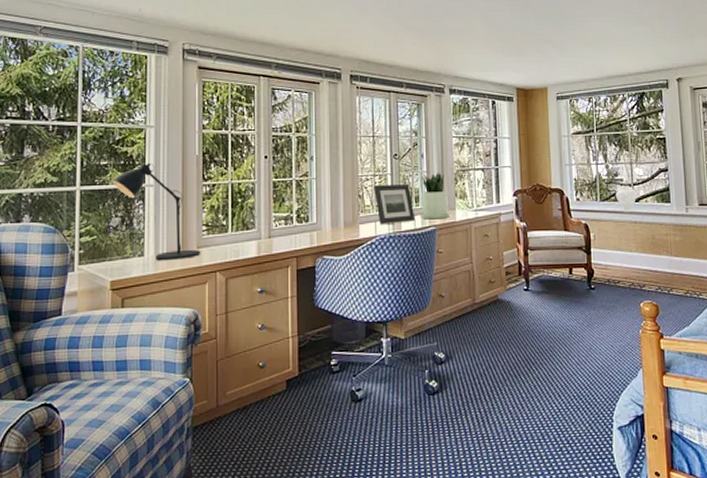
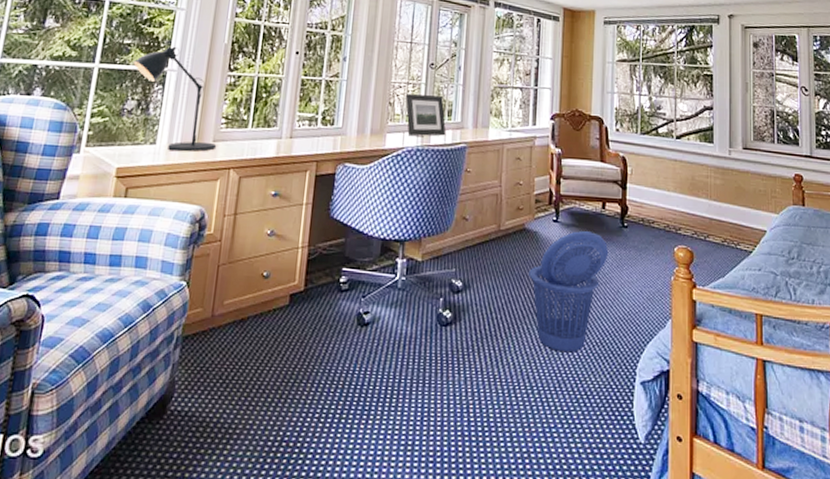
planter: present [419,172,451,220] -> none [451,86,484,137]
laundry basket: none [506,296,579,408] -> present [529,231,609,353]
vase: present [616,186,637,212] -> none [657,121,679,149]

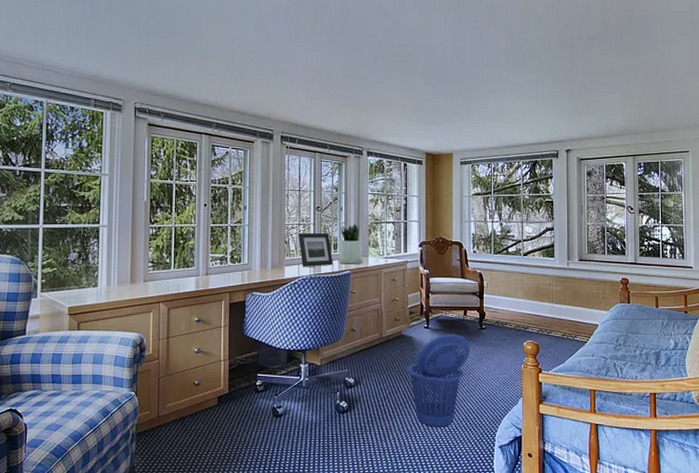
desk lamp: present [133,46,217,153] -> none [71,206,147,292]
planter: none [451,86,484,137] -> present [337,223,364,264]

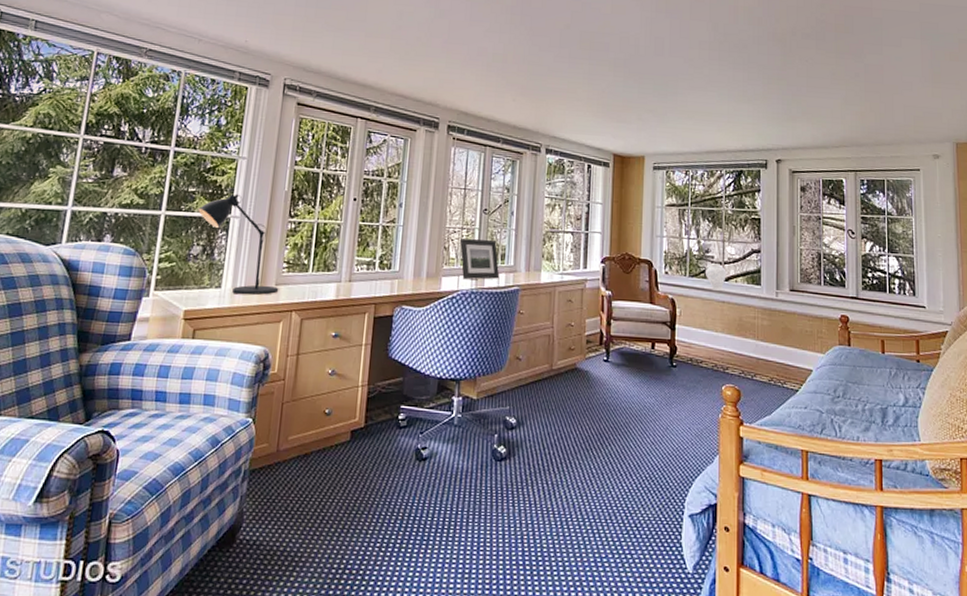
desk lamp: none [71,206,147,292] -> present [198,194,279,296]
planter: present [337,223,364,264] -> none [504,231,536,280]
laundry basket: present [407,334,471,428] -> none [580,370,658,487]
vase: none [508,242,525,264] -> present [706,263,727,291]

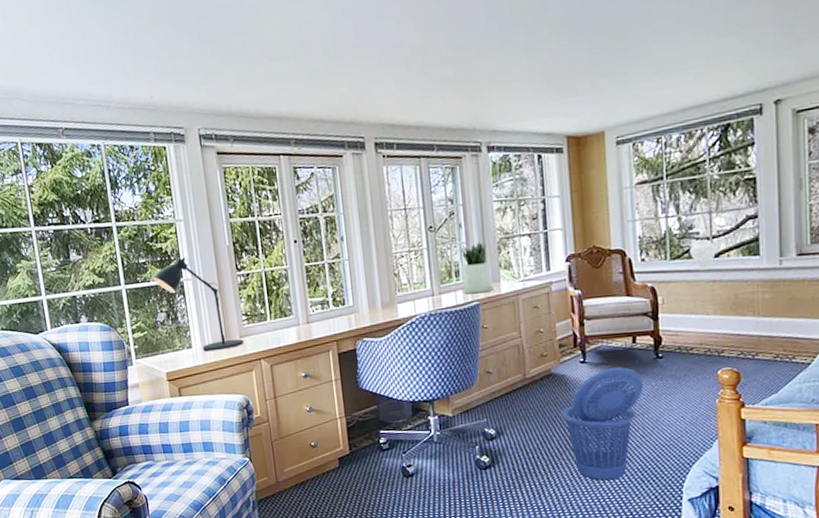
picture frame: present [460,239,500,280] -> none [410,258,457,303]
planter: none [504,231,536,280] -> present [460,242,496,295]
laundry basket: none [580,370,658,487] -> present [561,367,644,481]

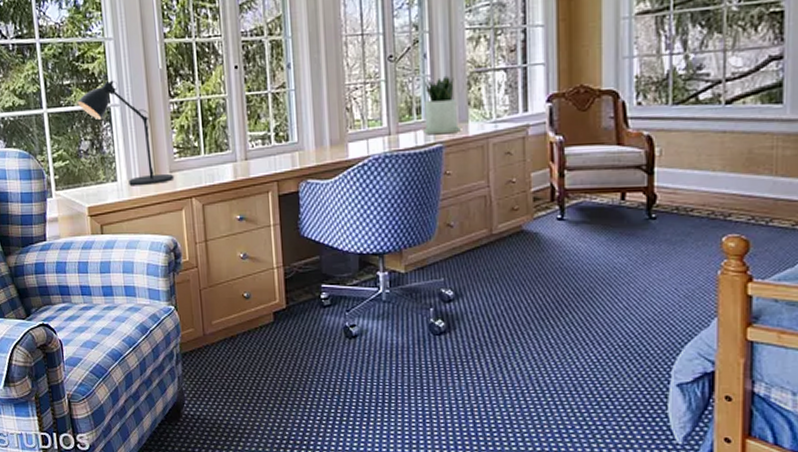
laundry basket: present [561,367,644,481] -> none [531,227,632,357]
vase: present [690,239,716,270] -> none [697,82,729,118]

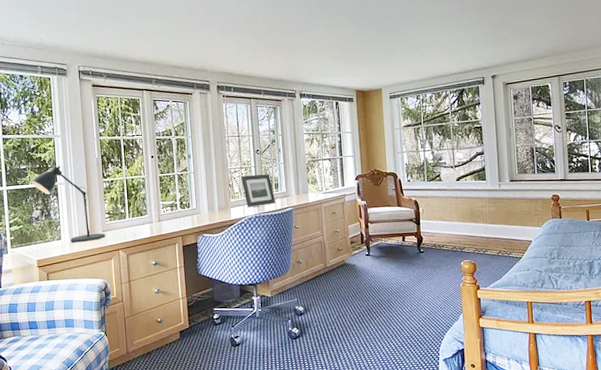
picture frame: none [365,93,417,143] -> present [241,174,276,208]
planter: present [422,75,462,135] -> none [279,163,305,202]
vase: none [697,82,729,118] -> present [440,168,458,189]

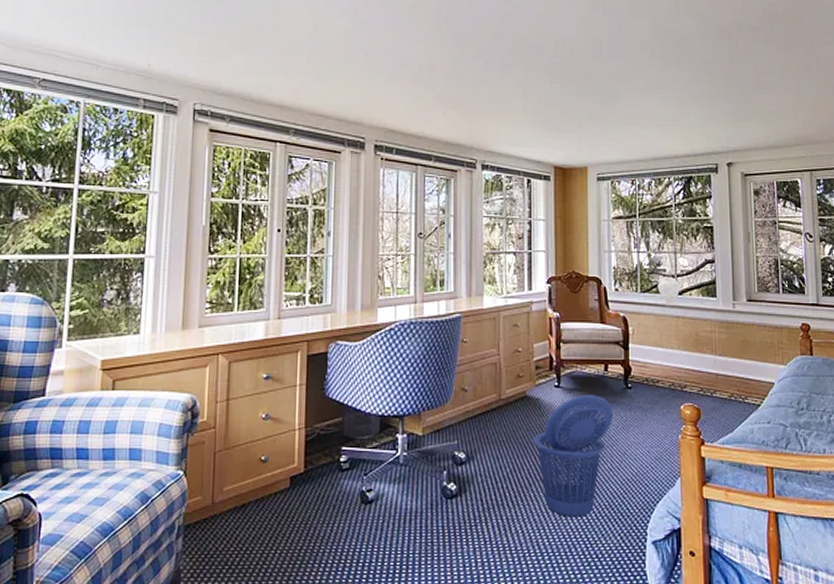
desk lamp: present [31,165,106,243] -> none [109,231,203,340]
picture frame: present [241,174,276,208] -> none [395,266,440,310]
laundry basket: none [352,259,411,346] -> present [533,395,614,517]

